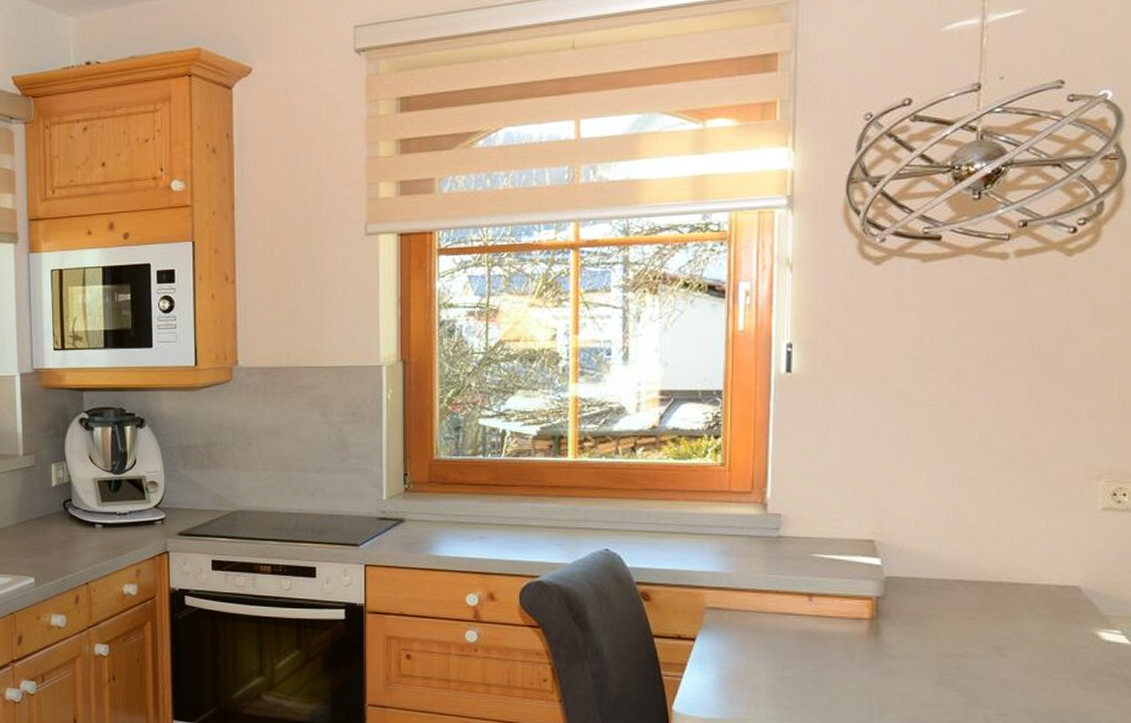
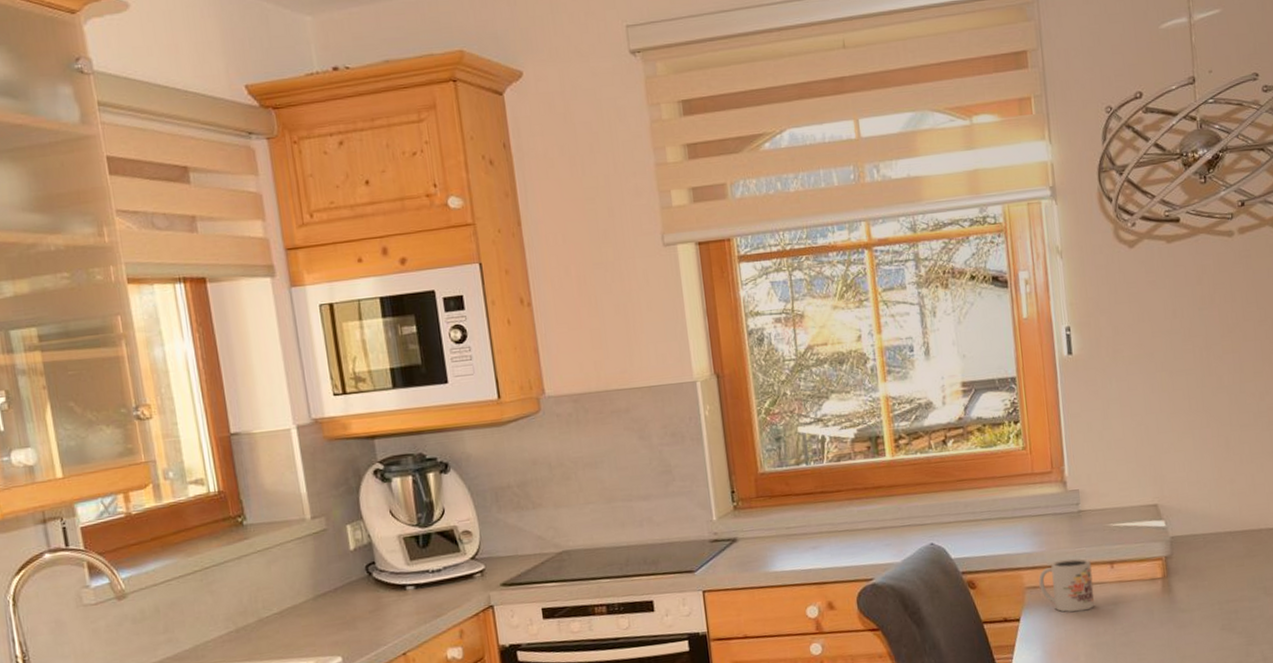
mug: none [722,584,785,641] -> present [1039,558,1094,612]

